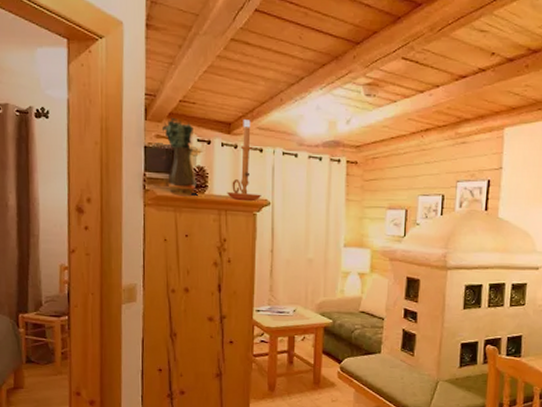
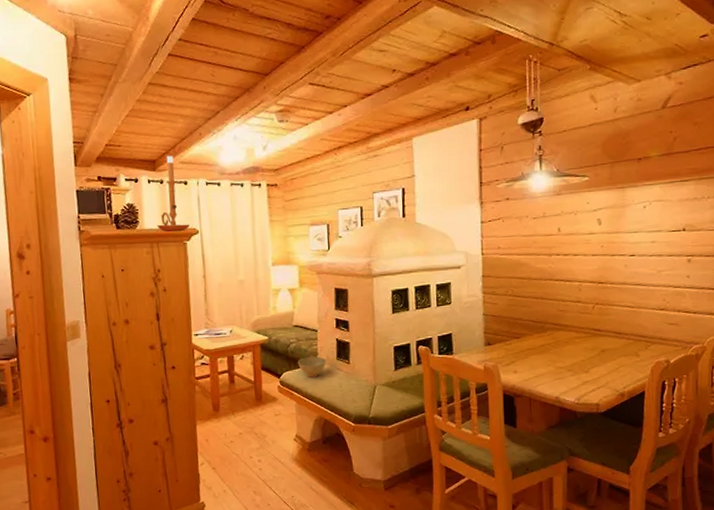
vase: present [161,116,197,197] -> none [91,160,128,234]
bowl: none [360,345,390,366] -> present [297,356,327,378]

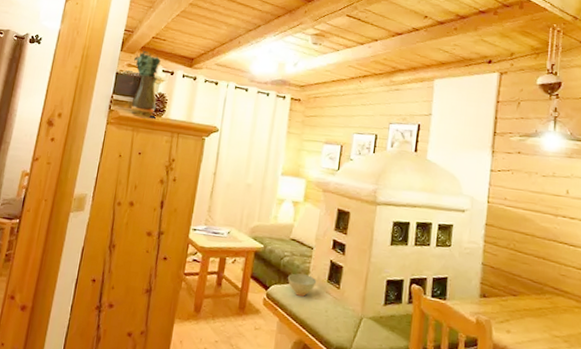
vase: none [91,160,128,234] -> present [130,49,161,119]
candle holder: present [157,156,190,233] -> none [181,56,212,128]

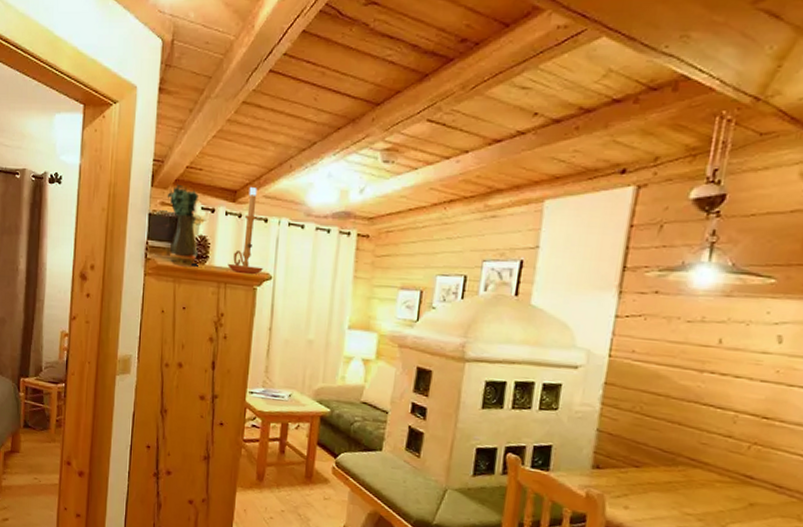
candle holder: none [181,56,212,128] -> present [227,187,263,275]
bowl: present [287,273,317,297] -> none [358,440,393,466]

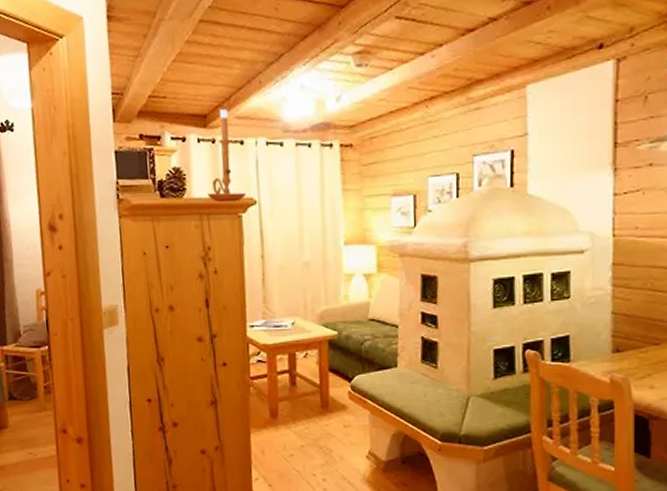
vase: present [167,182,198,267] -> none [131,114,174,203]

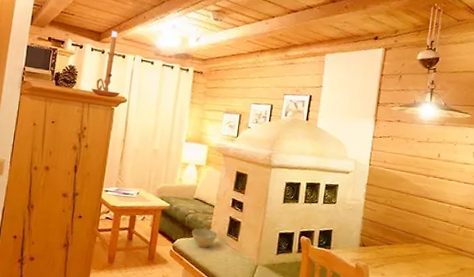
bowl: none [372,358,409,383] -> present [191,228,218,248]

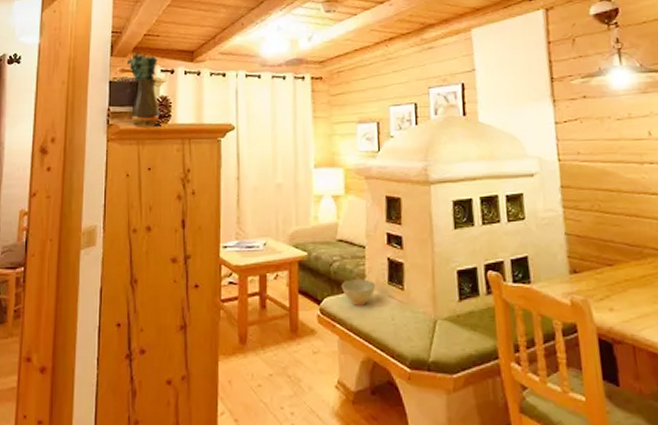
vase: none [42,23,70,90] -> present [126,50,160,128]
candle holder: present [91,31,120,98] -> none [190,46,225,128]

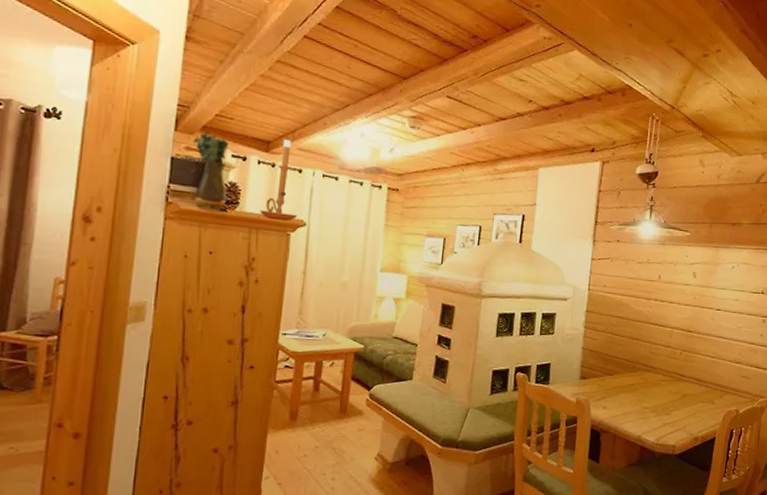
candle holder: none [190,46,225,128] -> present [260,139,297,222]
bowl: present [341,279,376,306] -> none [391,371,422,394]

